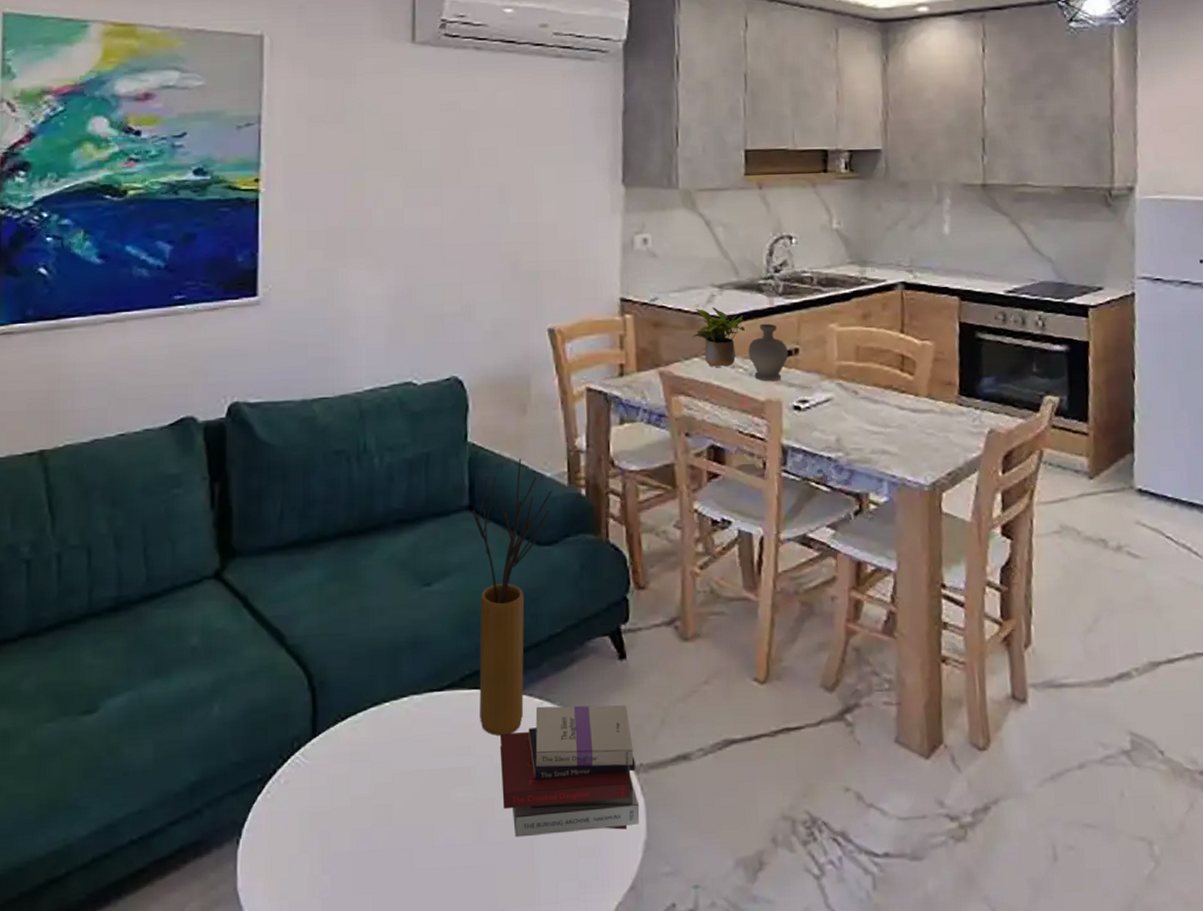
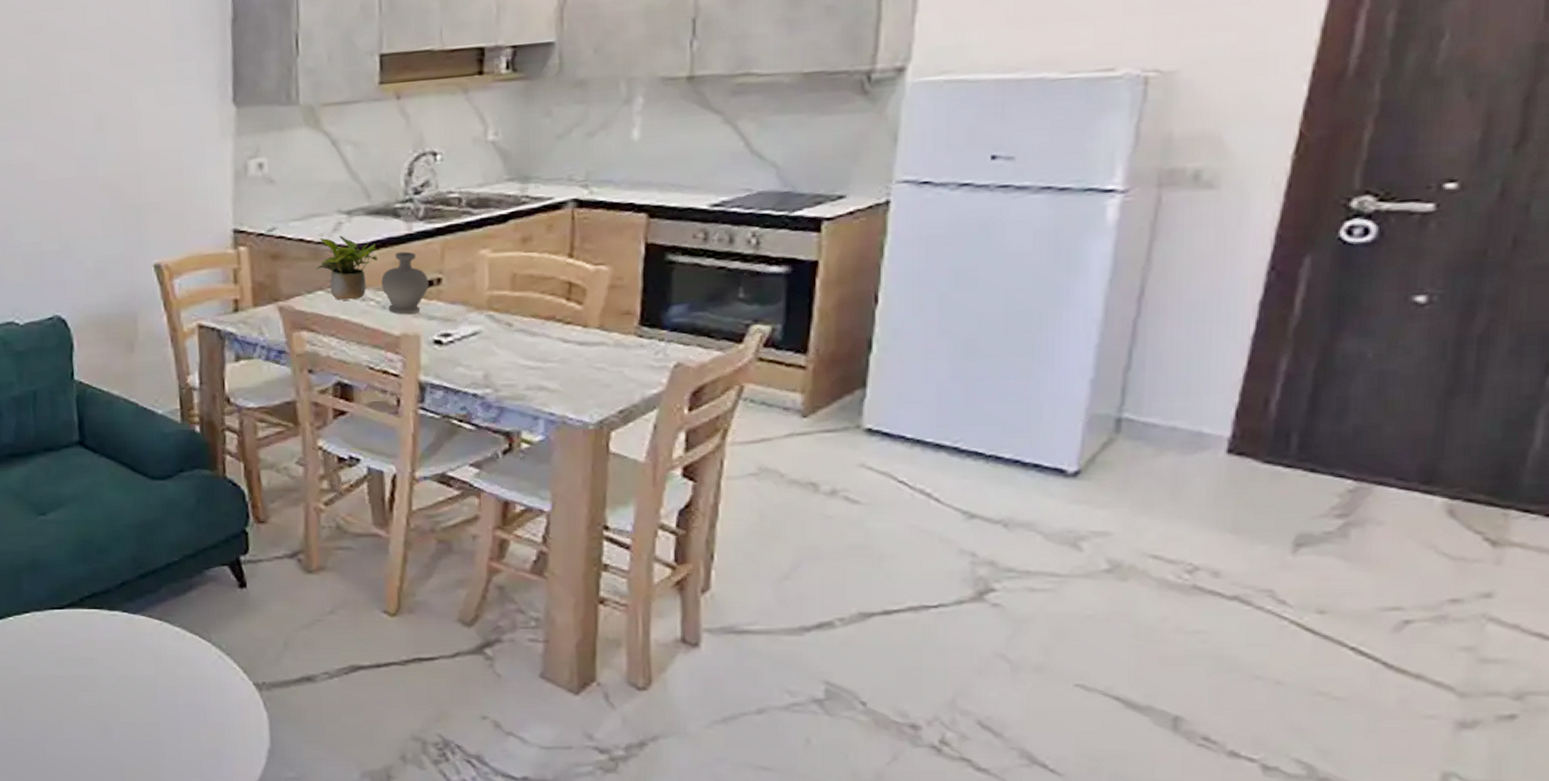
vase: present [471,458,552,736] -> none [82,396,165,650]
books: present [500,705,640,838] -> none [121,626,263,738]

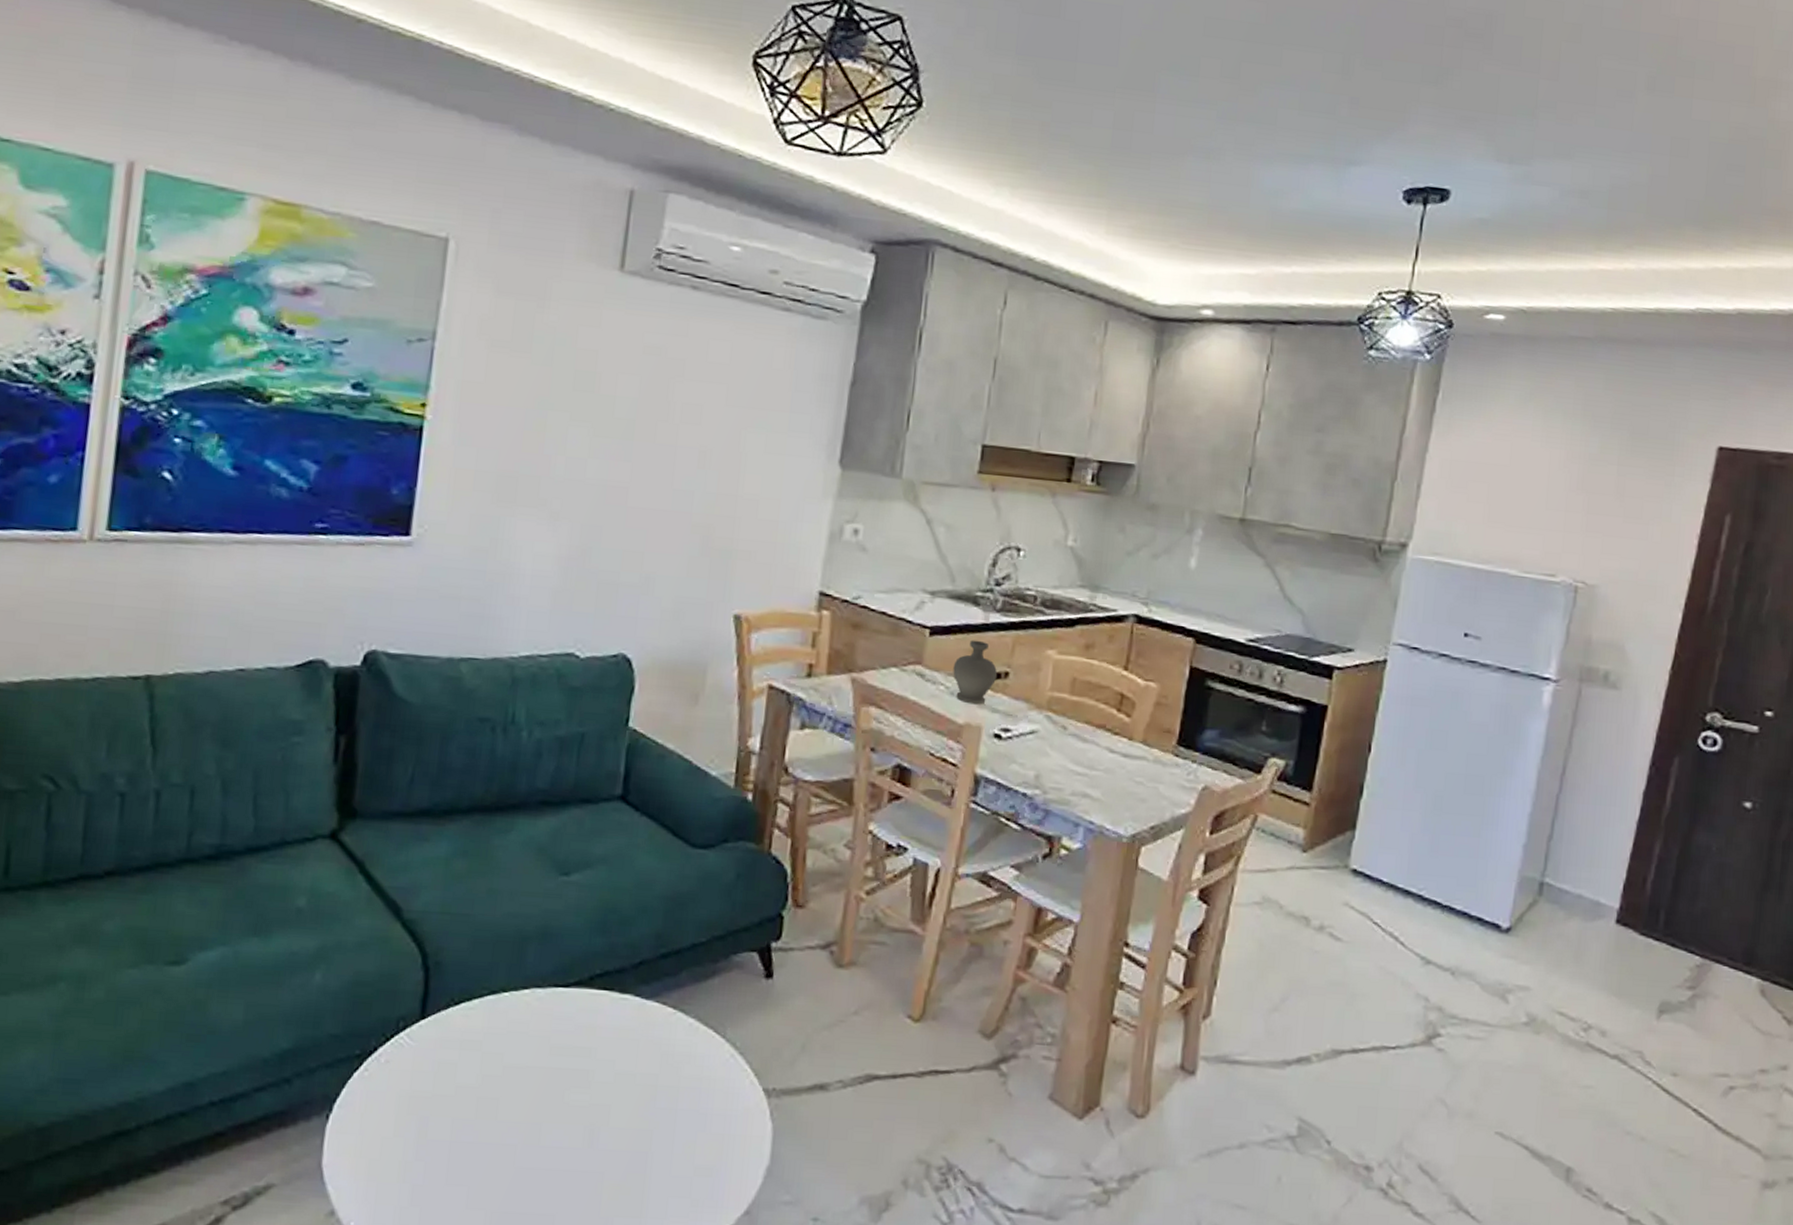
potted plant: present [315,236,377,301] -> none [892,614,954,682]

